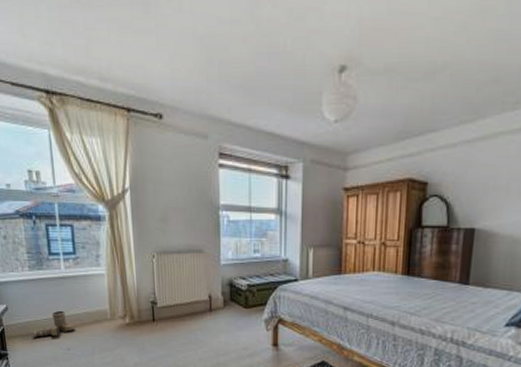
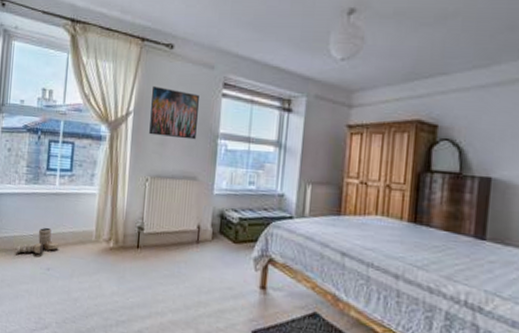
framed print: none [146,161,197,213] -> present [149,86,199,140]

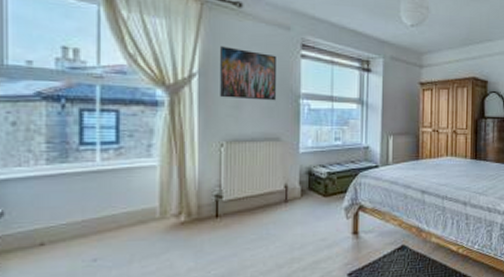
boots: present [16,227,59,254] -> none [40,212,108,249]

